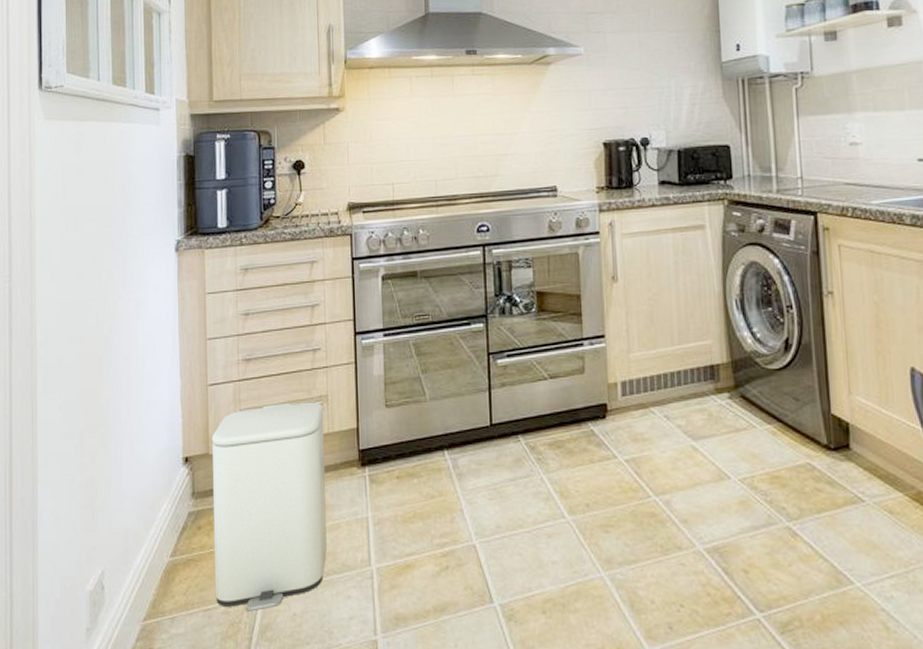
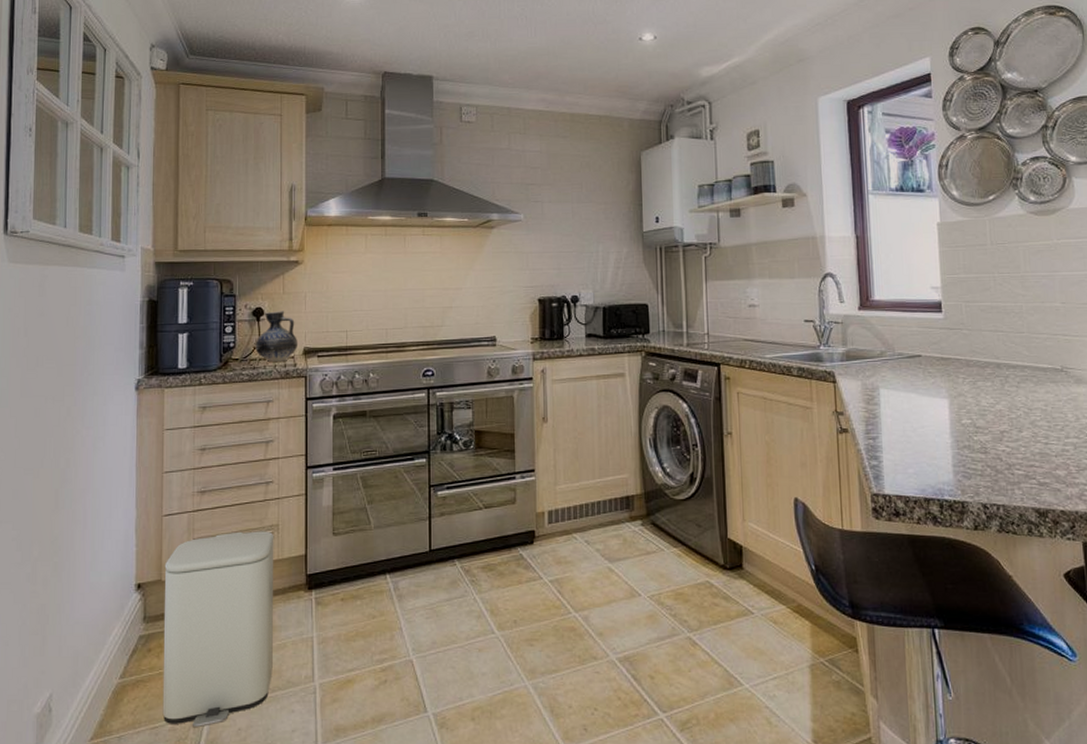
ceramic jug: none [296,163,342,219] -> present [255,311,299,362]

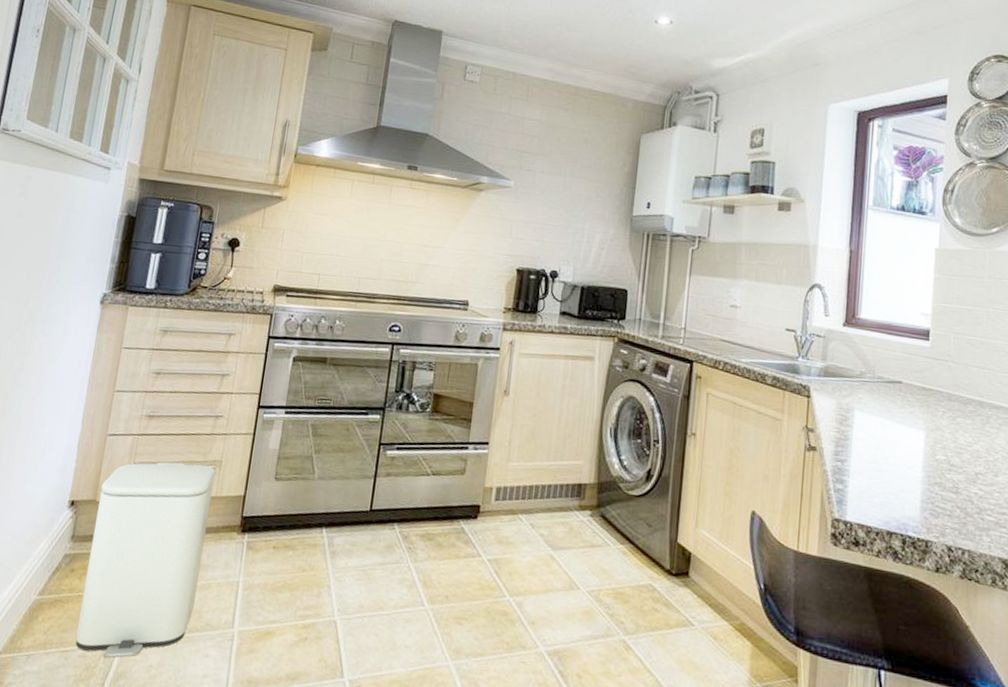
ceramic jug: present [255,311,299,362] -> none [225,244,270,296]

